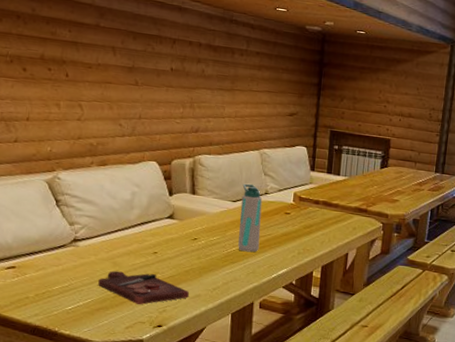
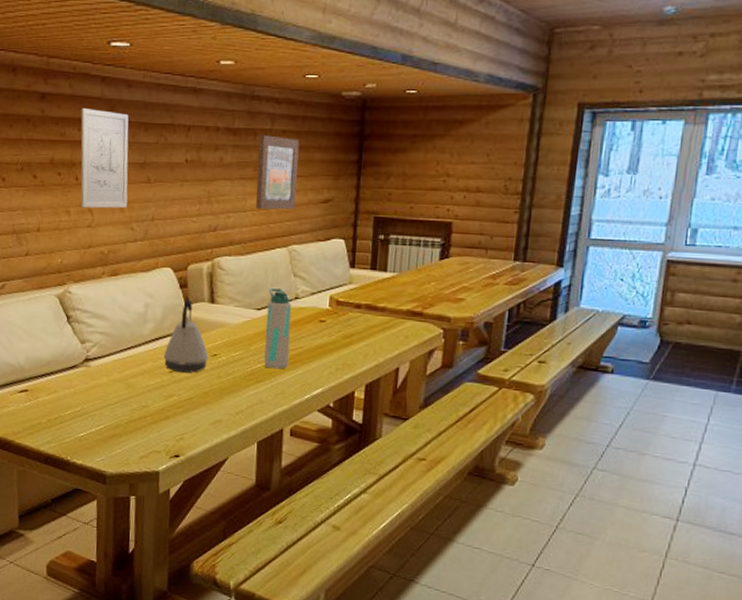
wall art: none [71,11,118,106] -> present [80,107,129,209]
cutting board: present [98,271,190,305] -> none [111,393,210,431]
kettle: none [148,190,190,254] -> present [163,299,209,373]
wall art: none [232,54,271,119] -> present [255,135,300,210]

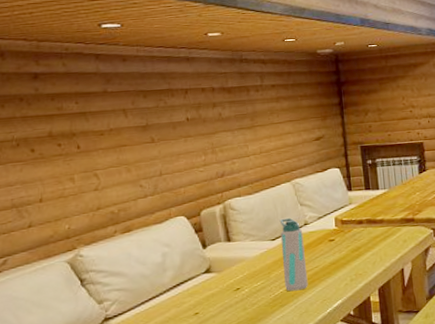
wall art: present [80,107,129,209] -> none [77,82,133,174]
kettle: present [163,299,209,373] -> none [187,242,232,313]
wall art: present [255,135,300,210] -> none [251,90,293,153]

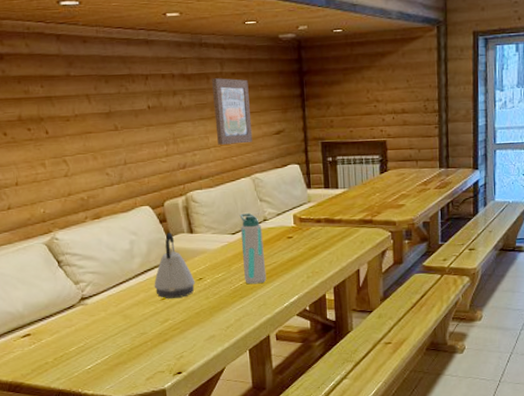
kettle: none [187,242,232,313] -> present [154,232,195,299]
wall art: none [251,90,293,153] -> present [211,78,253,145]

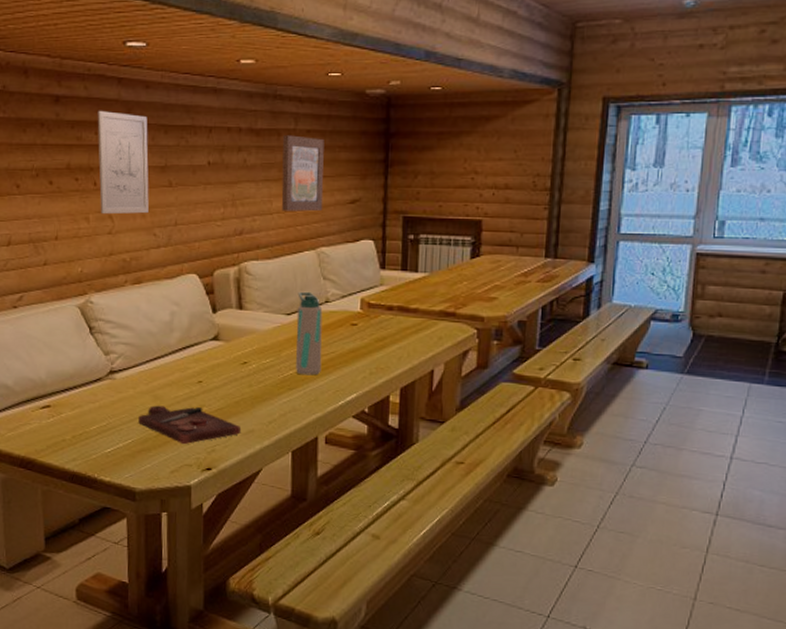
wall art: none [41,65,99,160] -> present [97,110,149,215]
cutting board: none [112,321,204,354] -> present [138,405,242,444]
kettle: present [154,232,195,299] -> none [191,306,239,383]

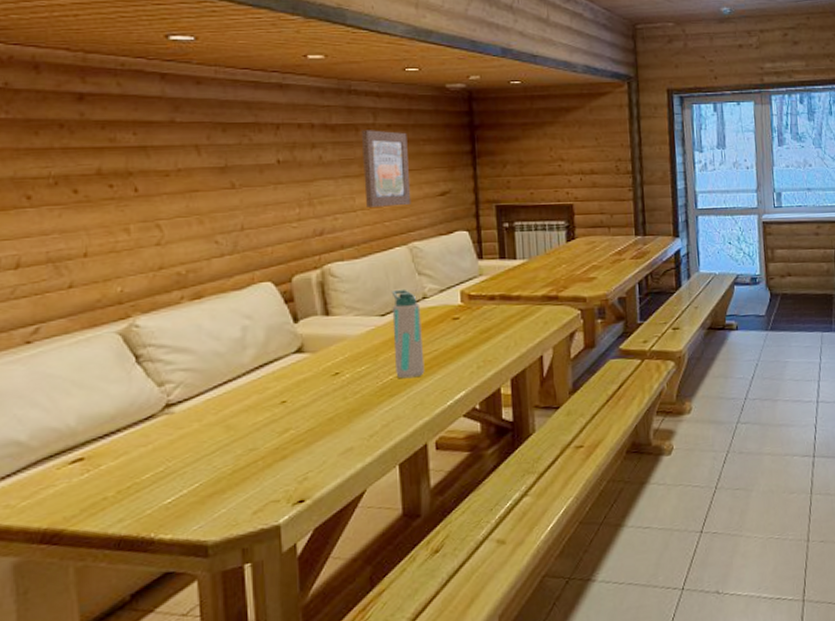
wall art: present [97,110,149,215] -> none [135,108,207,224]
cutting board: present [138,405,242,444] -> none [207,431,338,477]

